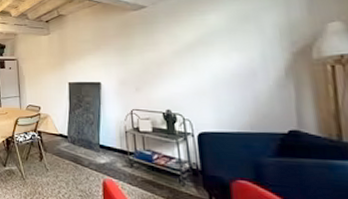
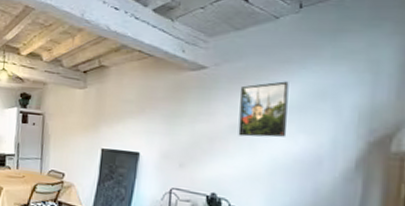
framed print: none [176,10,222,60] -> present [238,81,289,138]

